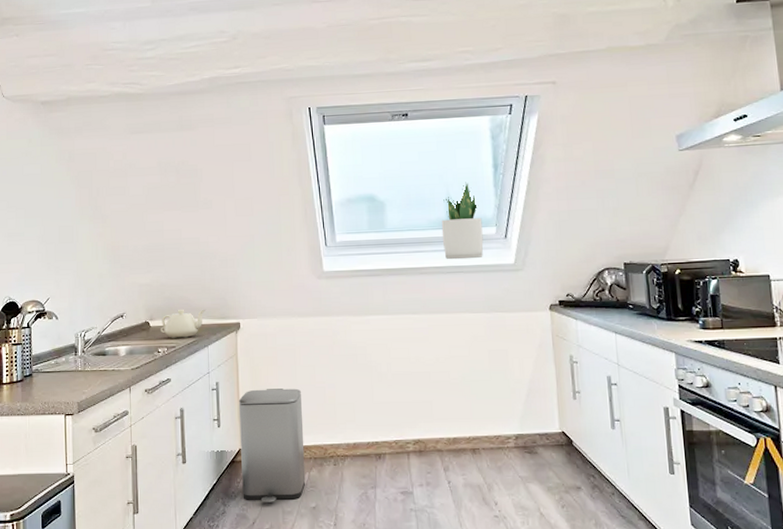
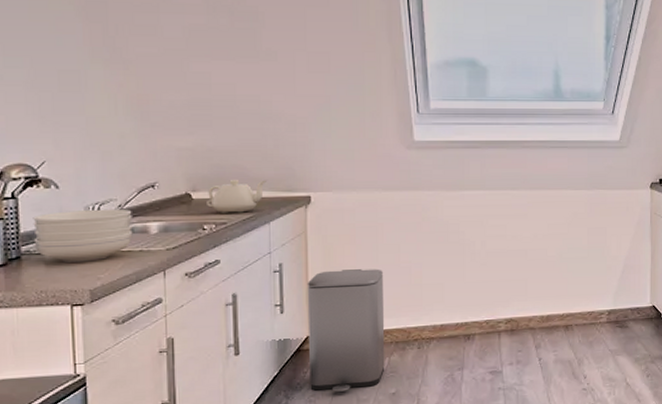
bowl: none [40,335,108,379] -> present [33,208,133,262]
planter: present [441,182,484,260] -> none [547,52,590,134]

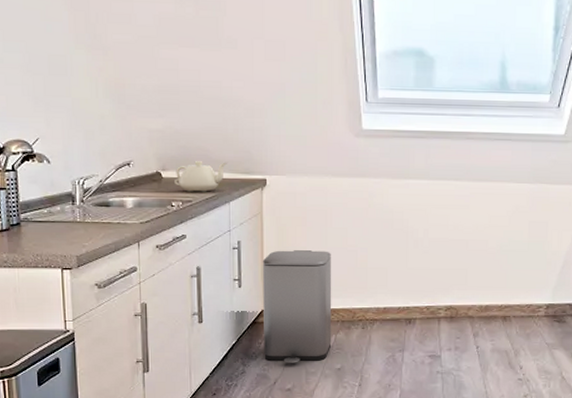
bowl: present [33,208,133,262] -> none [29,183,112,230]

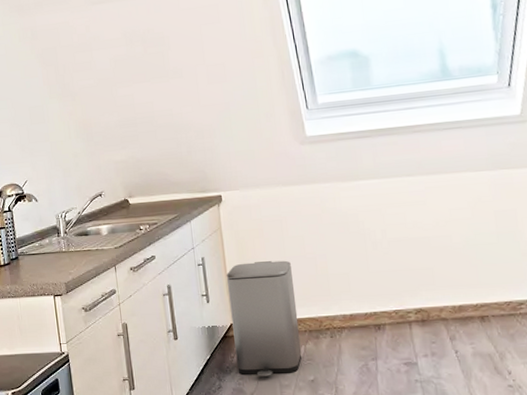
teapot: present [175,160,227,192] -> none [140,183,185,215]

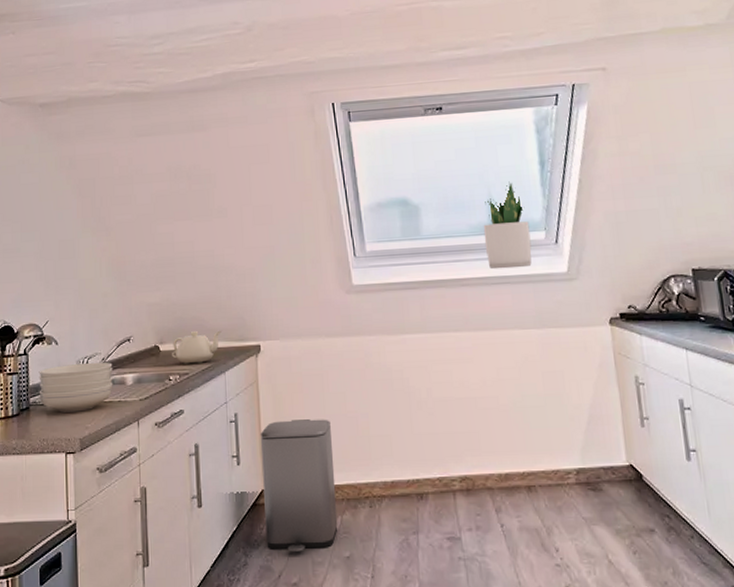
bowl: none [23,215,90,261] -> present [39,362,113,413]
teapot: none [140,183,185,215] -> present [172,330,222,364]
planter: none [434,27,484,115] -> present [483,181,532,269]

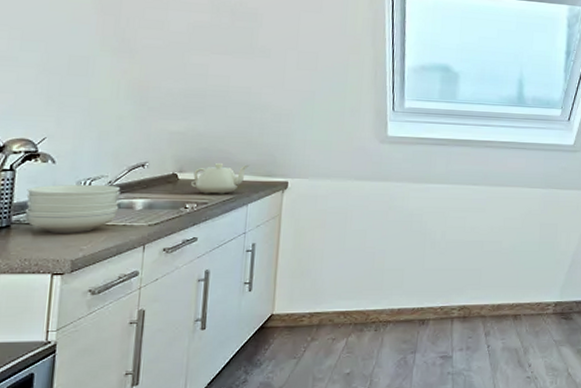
pedal bin: present [260,419,338,552] -> none [269,252,348,370]
planter: present [483,181,532,269] -> none [510,64,550,138]

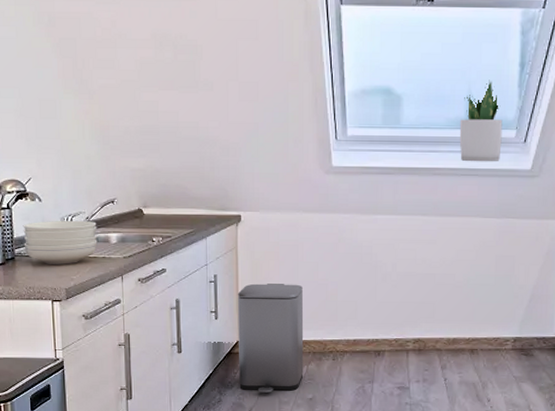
teapot: present [191,162,249,194] -> none [155,197,204,228]
pedal bin: none [269,252,348,370] -> present [237,283,304,393]
planter: none [510,64,550,138] -> present [459,80,503,162]

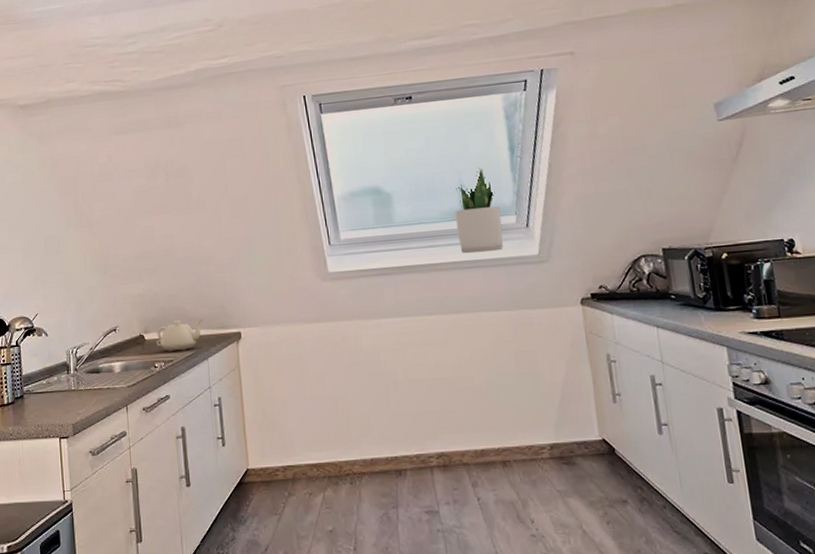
bowl: present [23,220,98,265] -> none [31,351,102,400]
teapot: none [155,197,204,228] -> present [156,319,203,352]
pedal bin: present [237,283,304,393] -> none [243,401,321,527]

